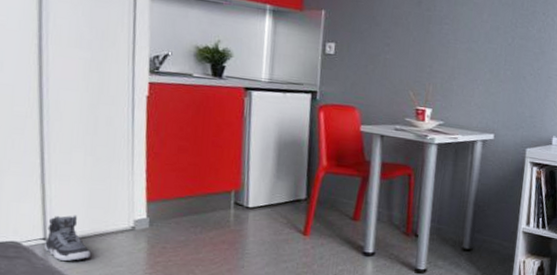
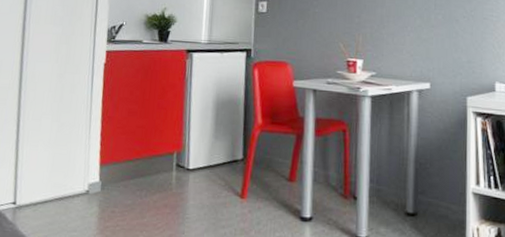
sneaker: present [45,215,91,262] -> none [14,179,51,226]

